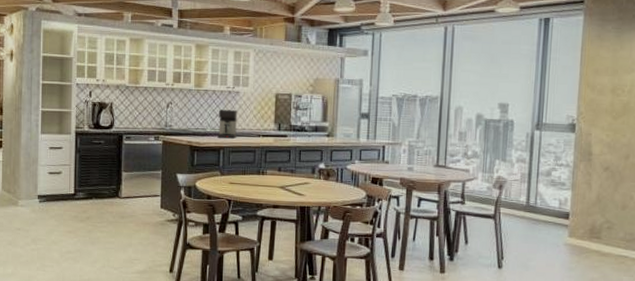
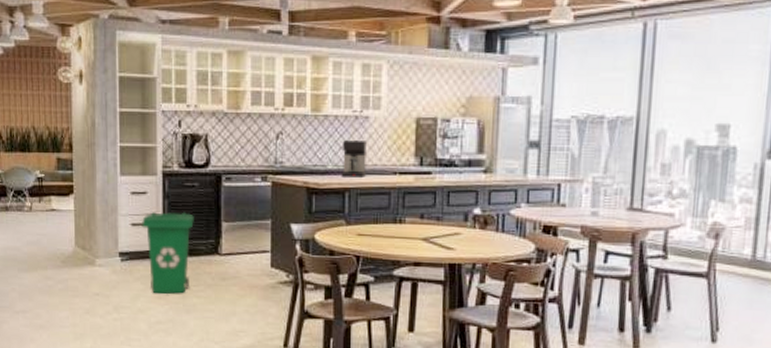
recycling bin: none [57,163,100,229] -> present [142,212,194,294]

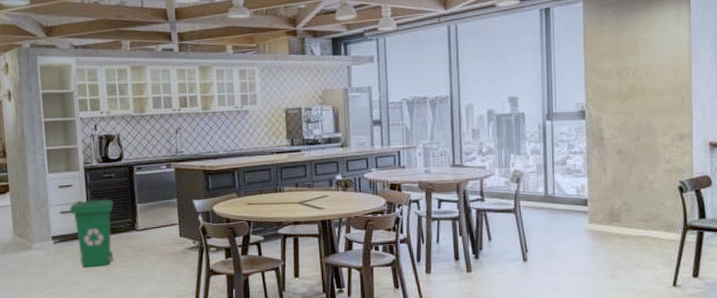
coffee maker: present [341,140,367,179] -> none [229,129,250,161]

